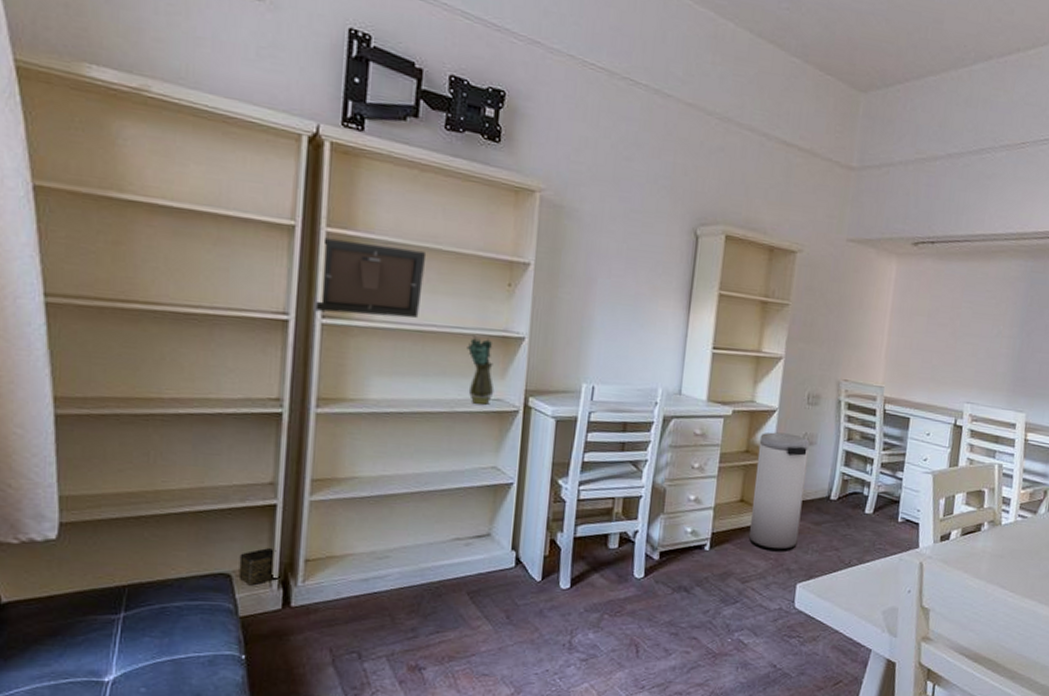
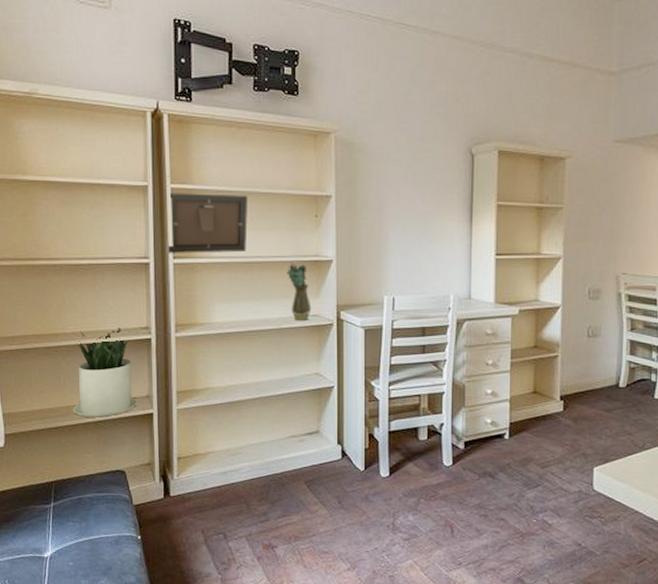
planter: none [164,395,257,507] -> present [73,326,138,418]
decorative box: present [238,548,278,586] -> none [130,449,159,480]
pedal bin: present [749,432,810,552] -> none [544,327,594,438]

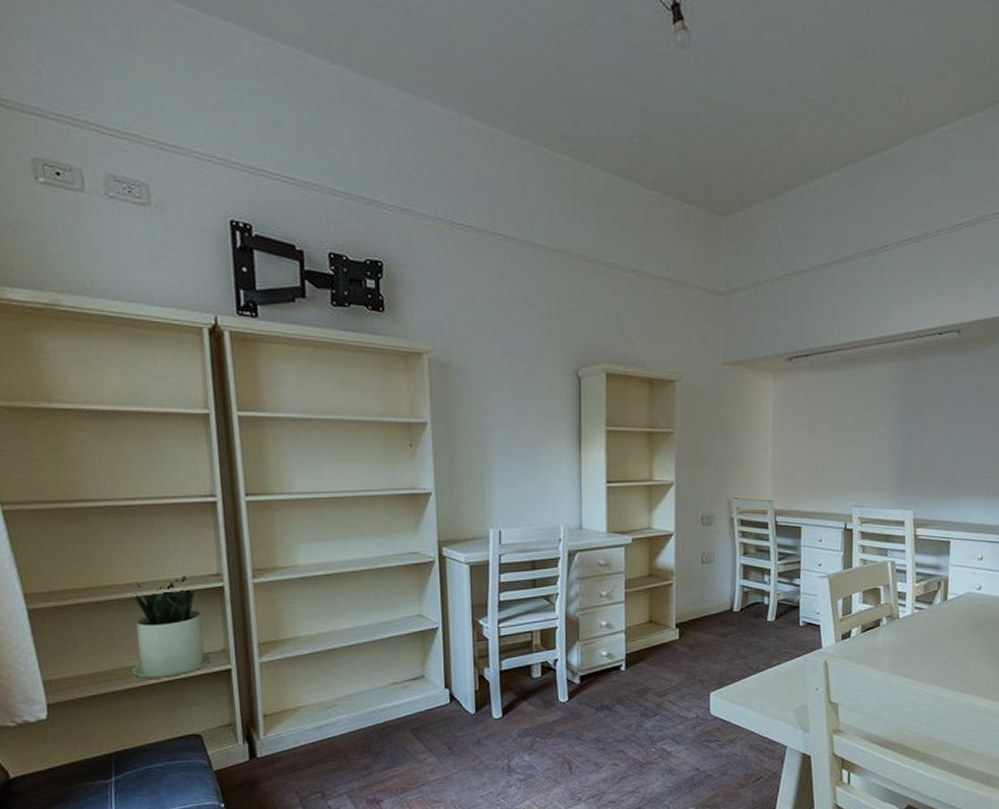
picture frame: present [168,193,248,253] -> none [238,421,332,489]
vase: present [286,263,312,320] -> none [379,497,410,559]

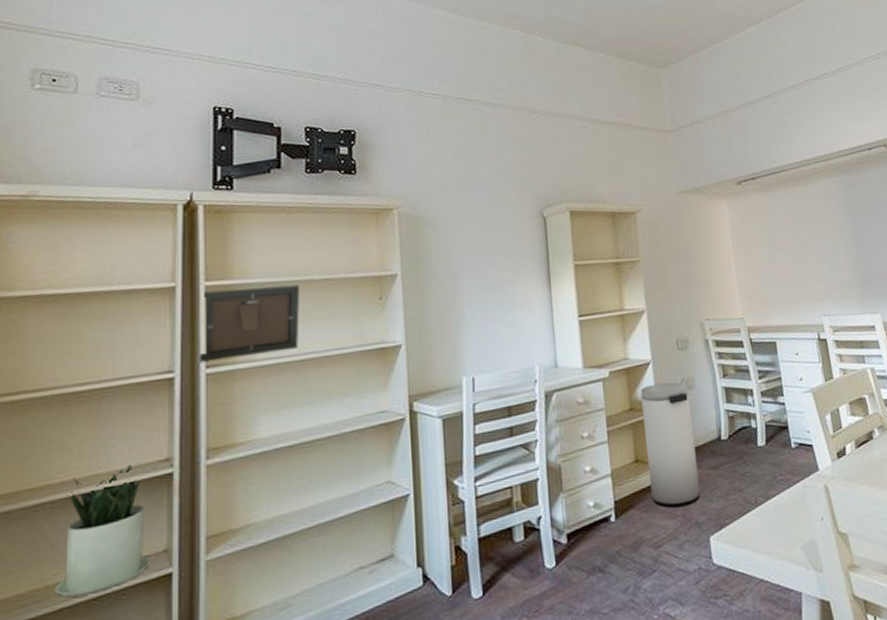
picture frame: none [238,421,332,489] -> present [199,284,300,362]
pedal bin: none [660,554,708,666] -> present [640,382,700,508]

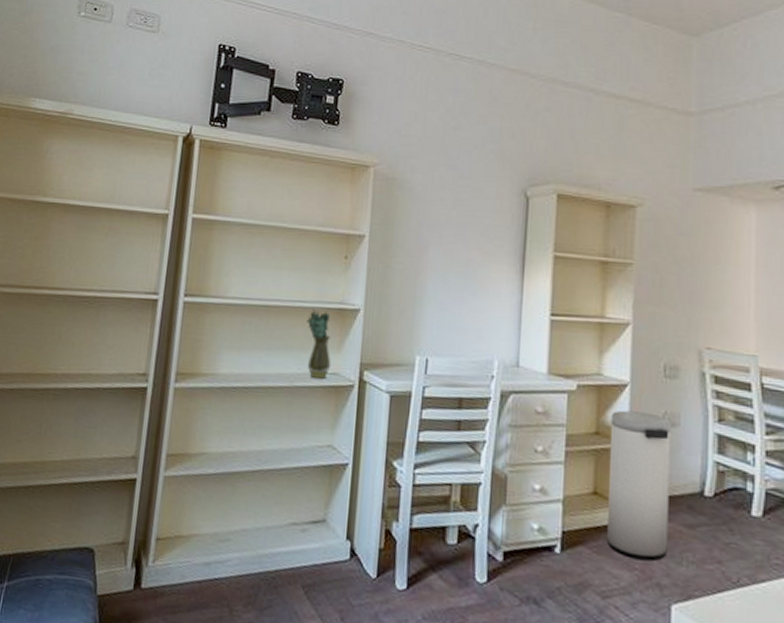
planter: present [55,463,151,598] -> none [49,370,122,479]
picture frame: present [199,284,300,362] -> none [180,223,274,294]
vase: none [347,353,379,421] -> present [306,309,331,379]

